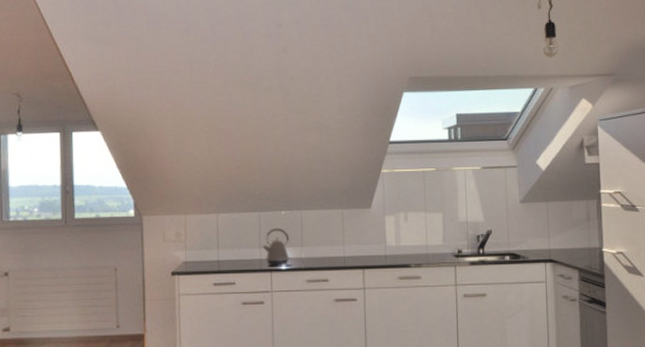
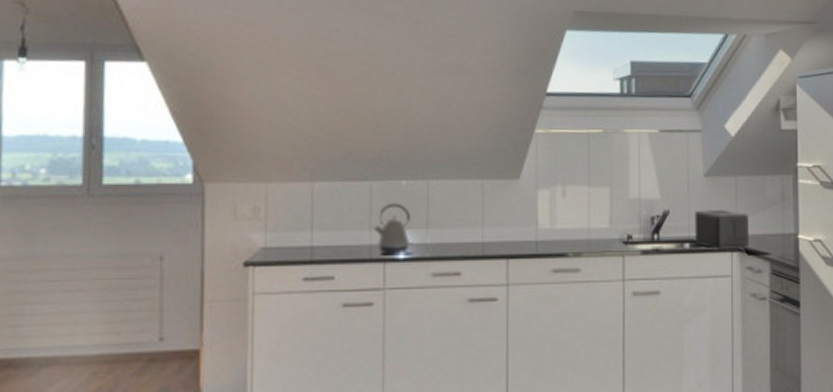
toaster: none [513,229,560,262] -> present [694,210,749,251]

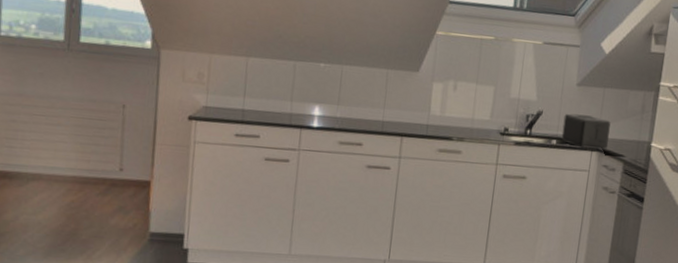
kettle: present [373,202,412,254] -> none [294,80,325,124]

